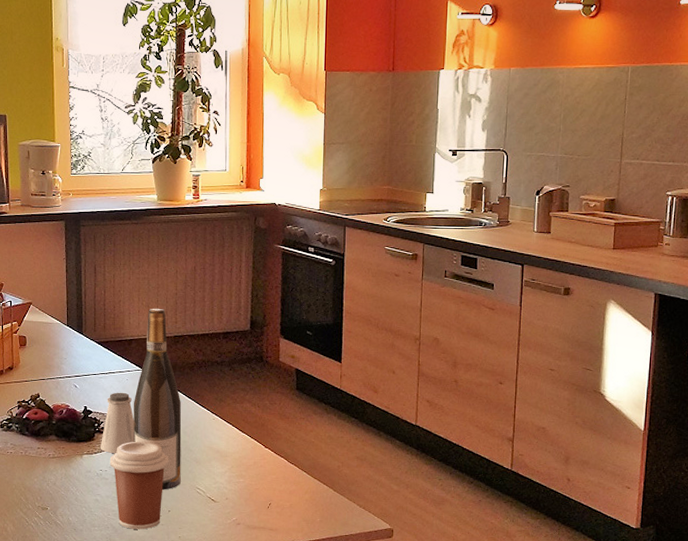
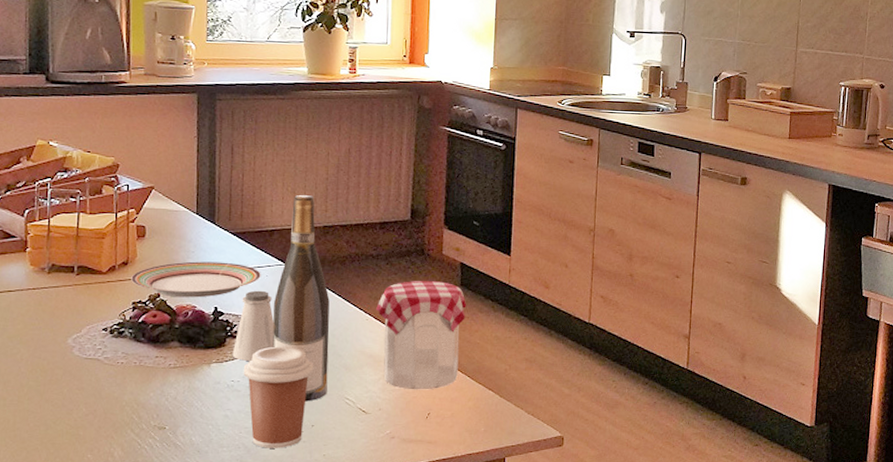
plate: none [16,367,122,398] -> present [131,261,261,298]
jam jar: none [222,385,302,483] -> present [376,281,467,390]

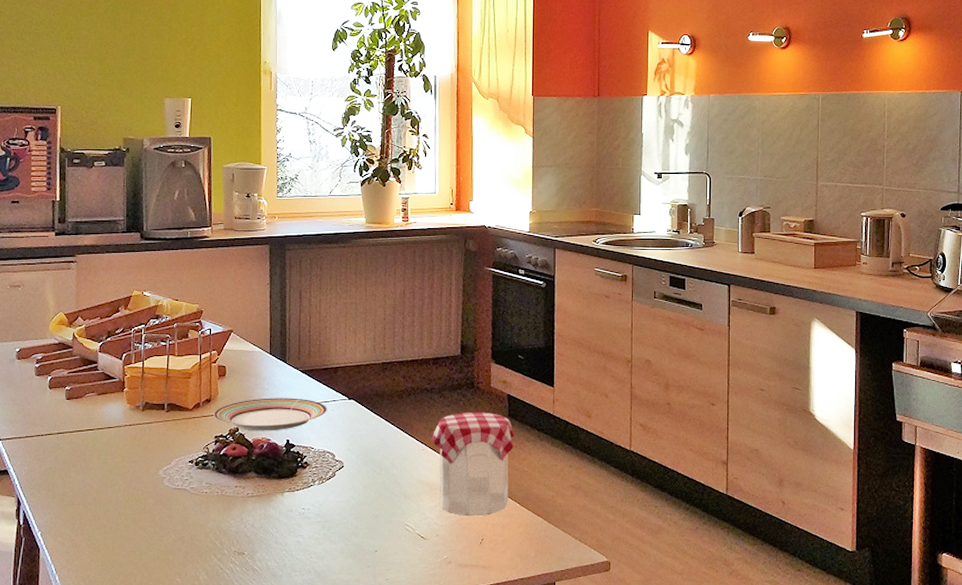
saltshaker: present [232,290,275,361] -> none [302,423,340,490]
coffee cup: present [243,346,314,448] -> none [312,476,376,573]
wine bottle: present [272,195,330,402] -> none [338,335,390,528]

